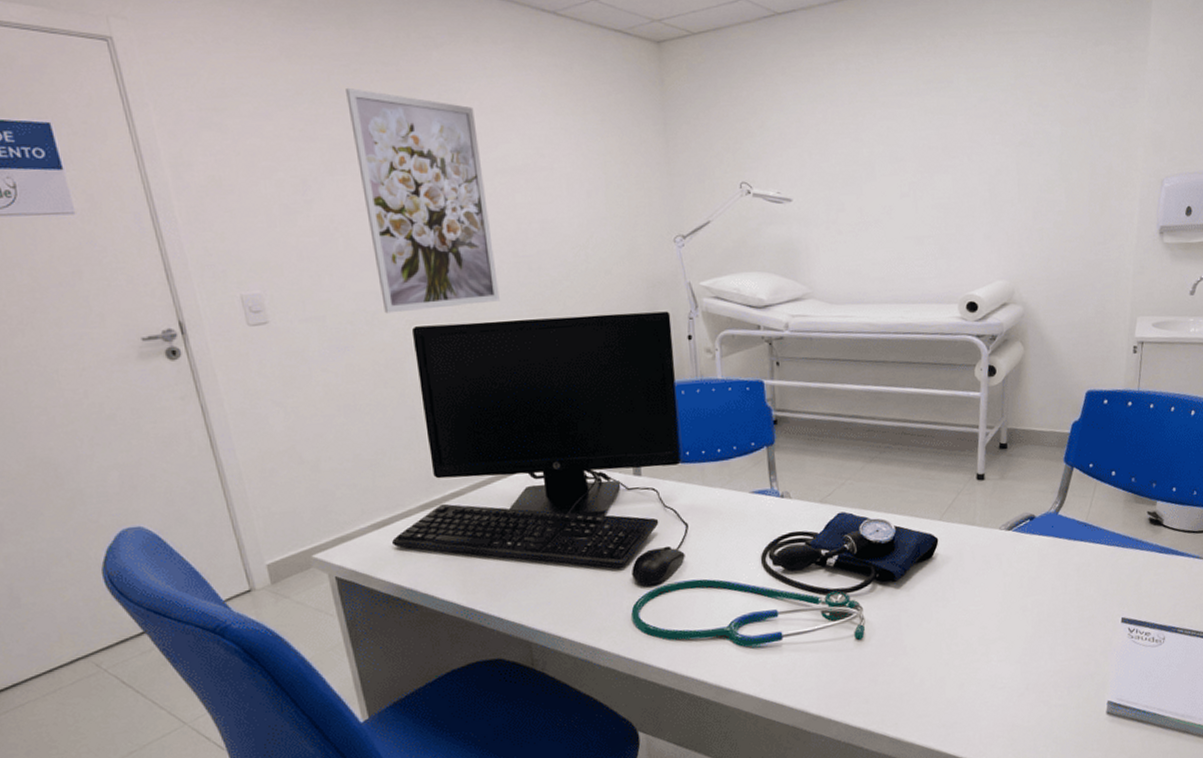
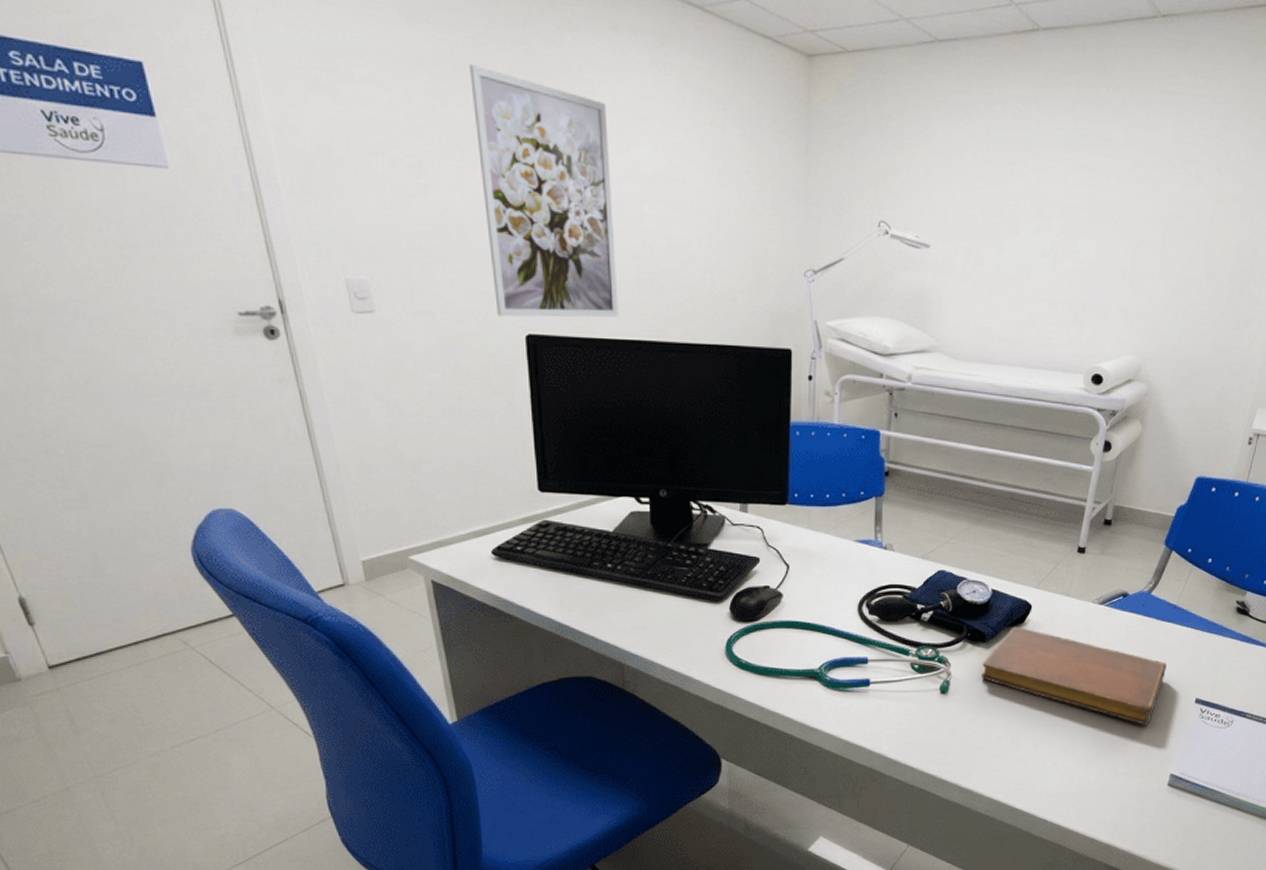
notebook: none [895,562,1086,652] -> present [981,626,1167,725]

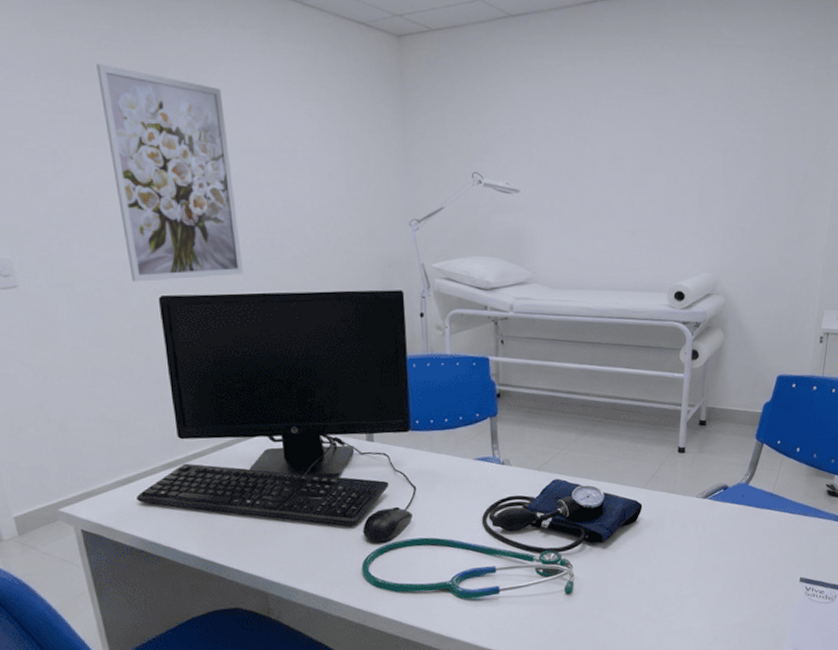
notebook: present [981,626,1167,725] -> none [601,525,770,607]

